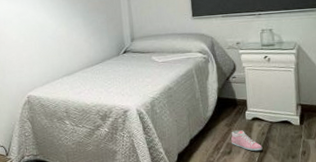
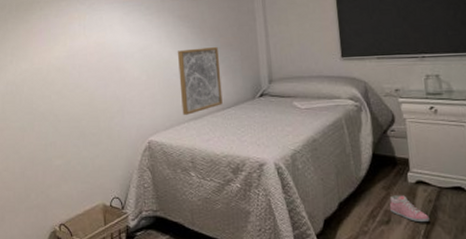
wall art: none [51,10,92,72] -> present [178,46,223,115]

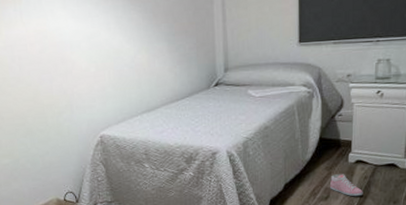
wall art: present [178,46,223,115] -> none [129,33,177,108]

